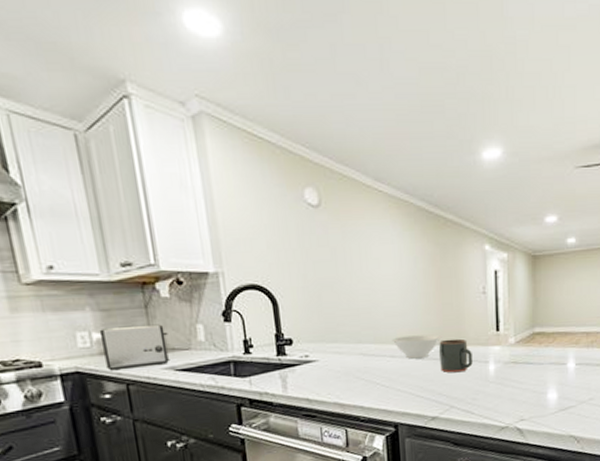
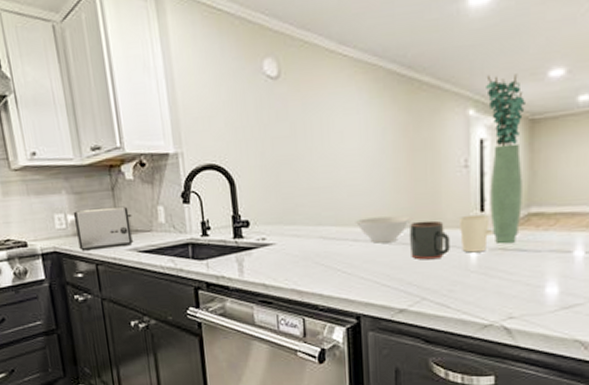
cup: none [480,333,508,366] -> present [460,214,495,253]
vase: none [498,217,529,359] -> present [486,73,525,245]

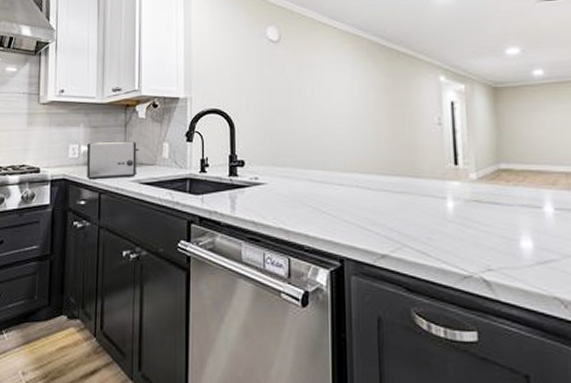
bowl: present [355,216,413,244] -> none [340,164,394,189]
mug: present [408,220,450,260] -> none [389,170,428,207]
cup: present [460,214,495,253] -> none [436,167,469,203]
vase: present [486,73,525,245] -> none [453,49,493,197]

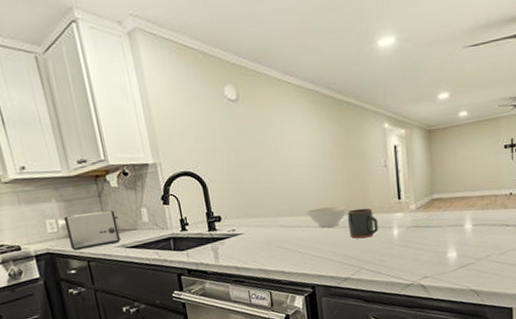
bowl: none [340,164,394,189] -> present [305,205,350,228]
mug: none [389,170,428,207] -> present [347,208,378,239]

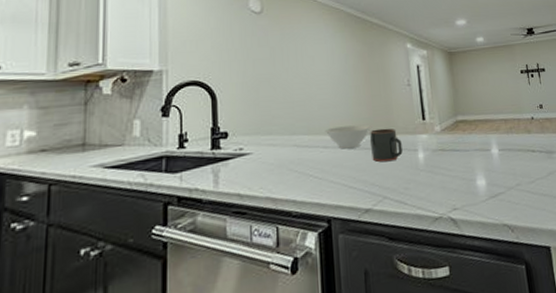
toaster: present [63,209,120,251] -> none [31,120,103,171]

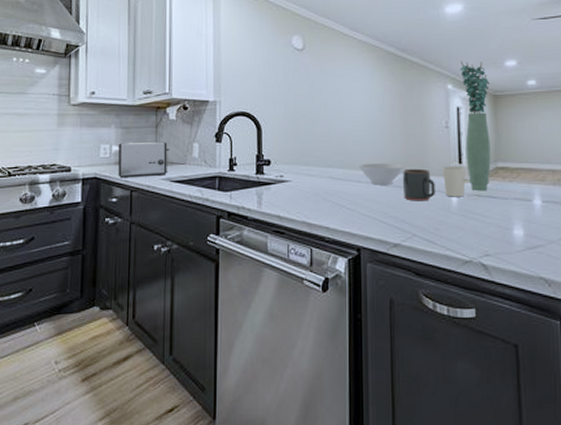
toaster: none [31,120,103,171] -> present [118,141,170,178]
cup: none [408,122,435,154] -> present [443,165,471,197]
vase: none [416,21,452,146] -> present [460,61,491,192]

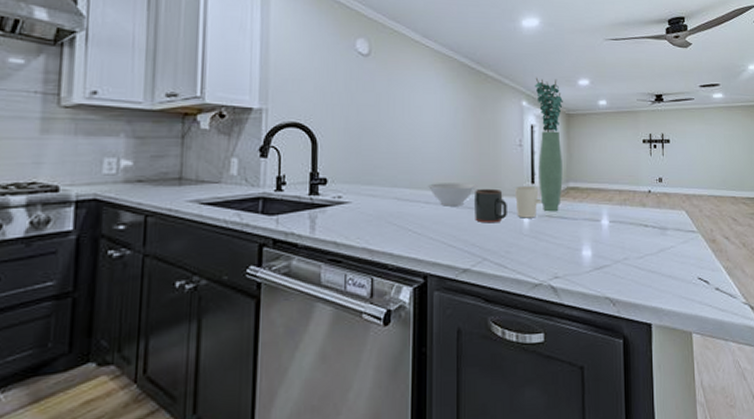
toaster: present [118,141,170,178] -> none [128,155,200,200]

